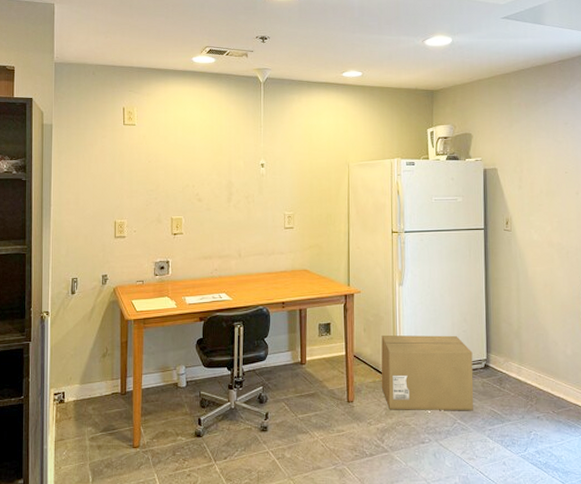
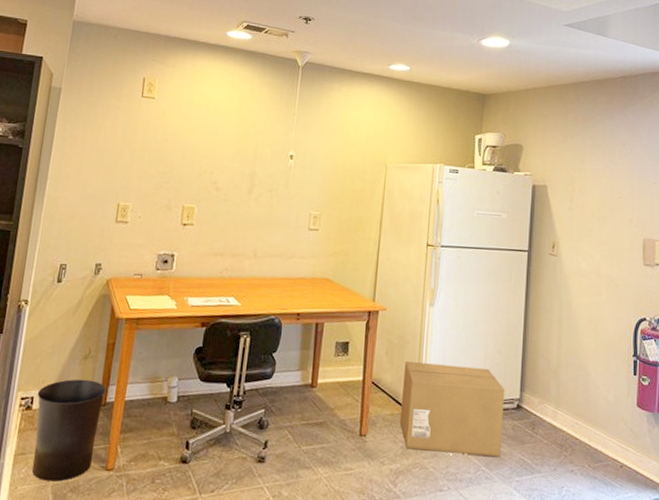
waste bin: none [67,374,125,460] -> present [32,379,107,482]

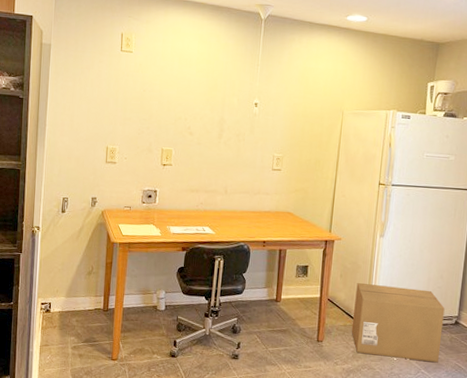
waste bin: present [32,379,107,482] -> none [53,290,108,367]

